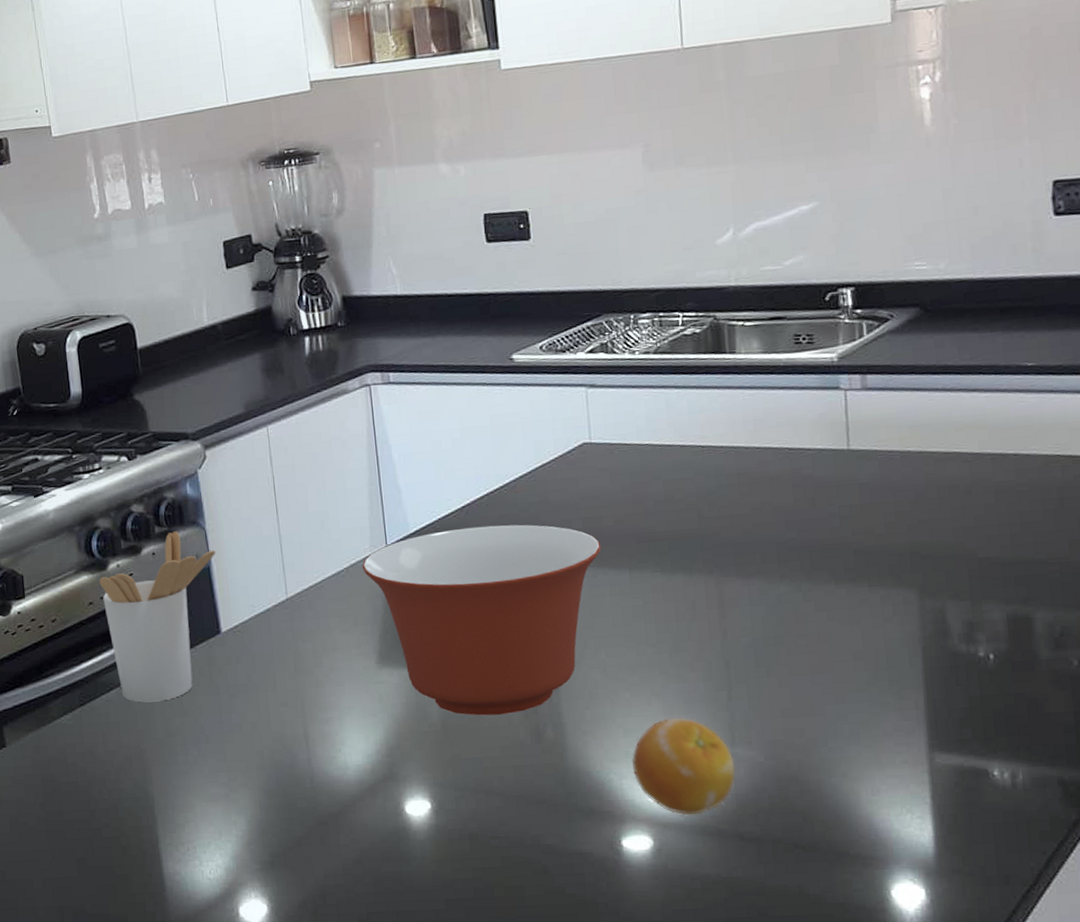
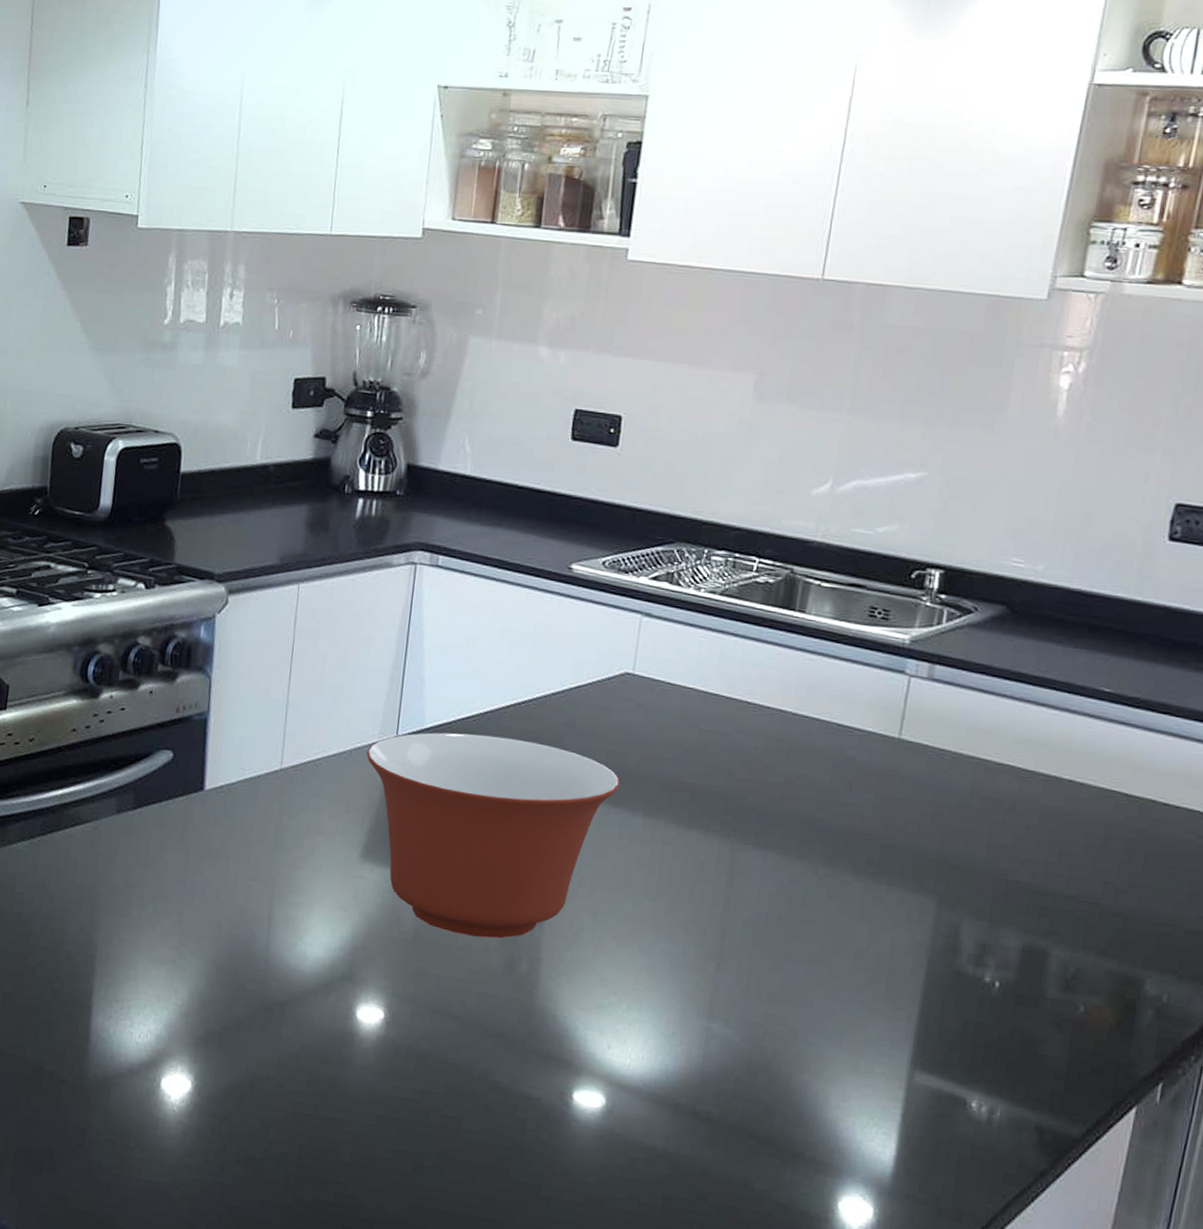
utensil holder: present [99,531,216,703] -> none [87,673,217,848]
fruit: present [631,717,736,816] -> none [600,976,709,1084]

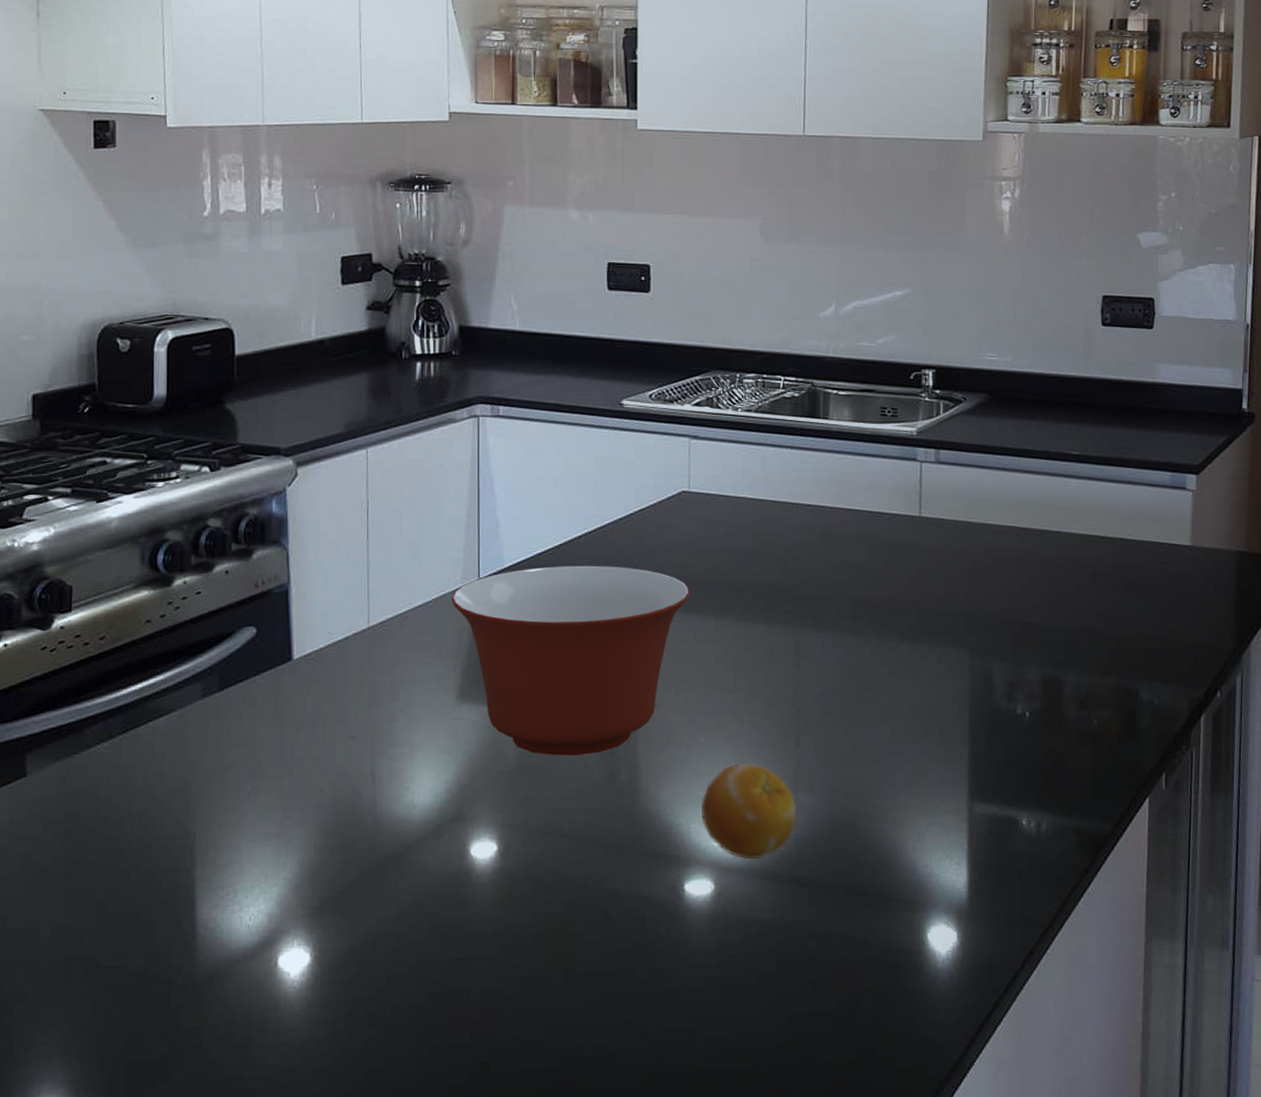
fruit: none [600,976,709,1084] -> present [700,762,797,860]

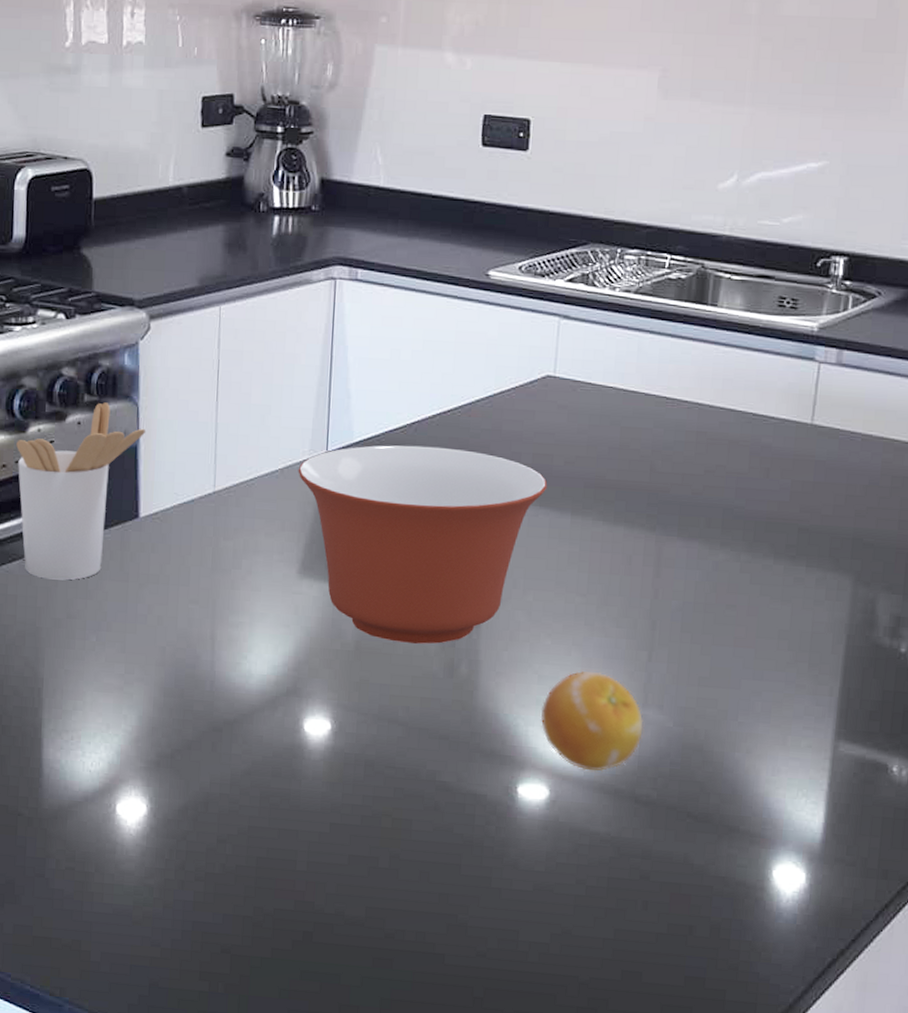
utensil holder: none [161,550,297,732] -> present [16,402,146,580]

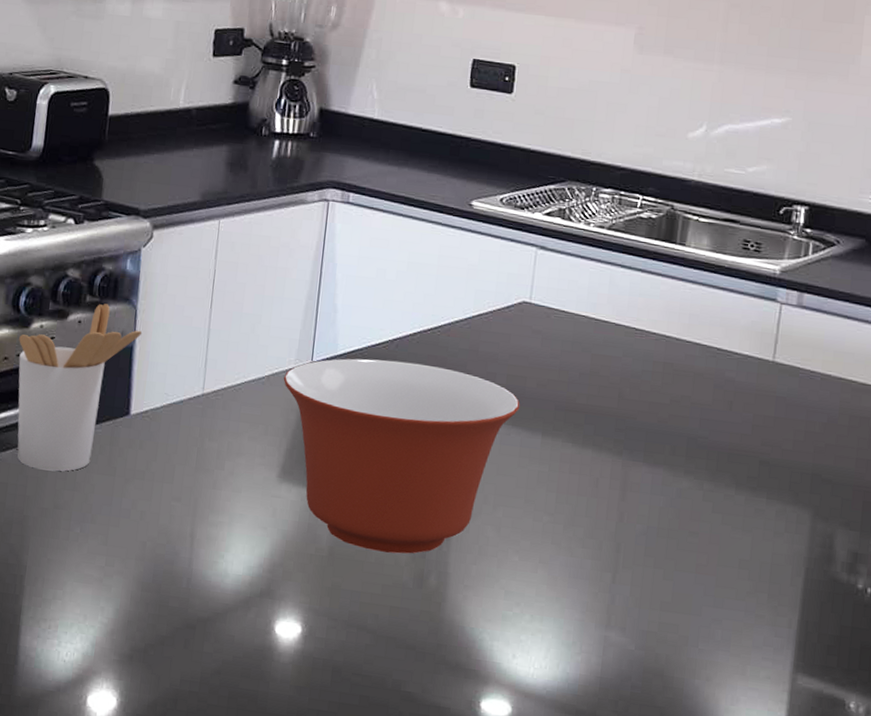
fruit: present [540,670,644,772] -> none [505,588,606,691]

